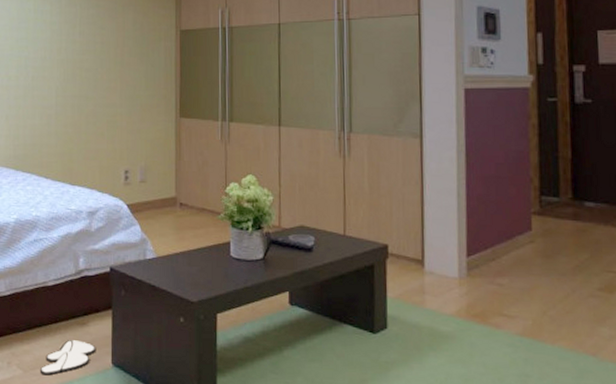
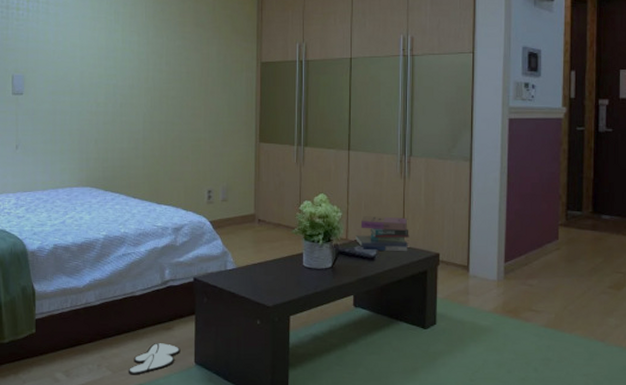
books: none [289,200,352,243] -> present [355,216,409,252]

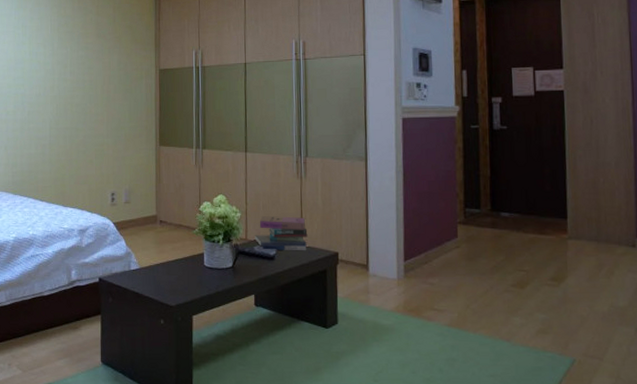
slippers: present [128,343,181,375] -> none [37,342,87,374]

